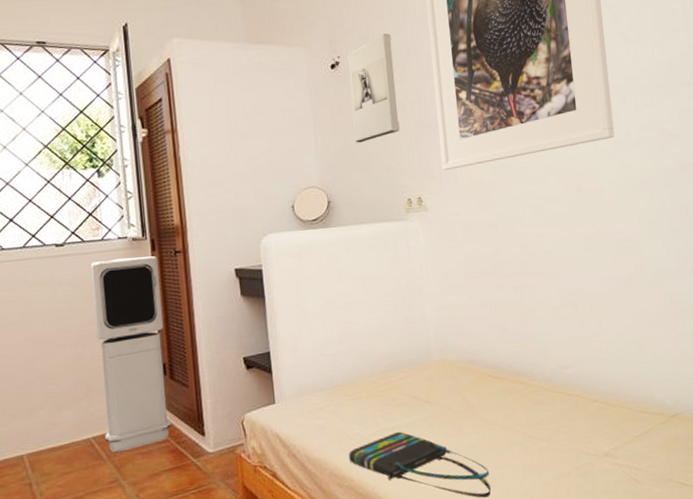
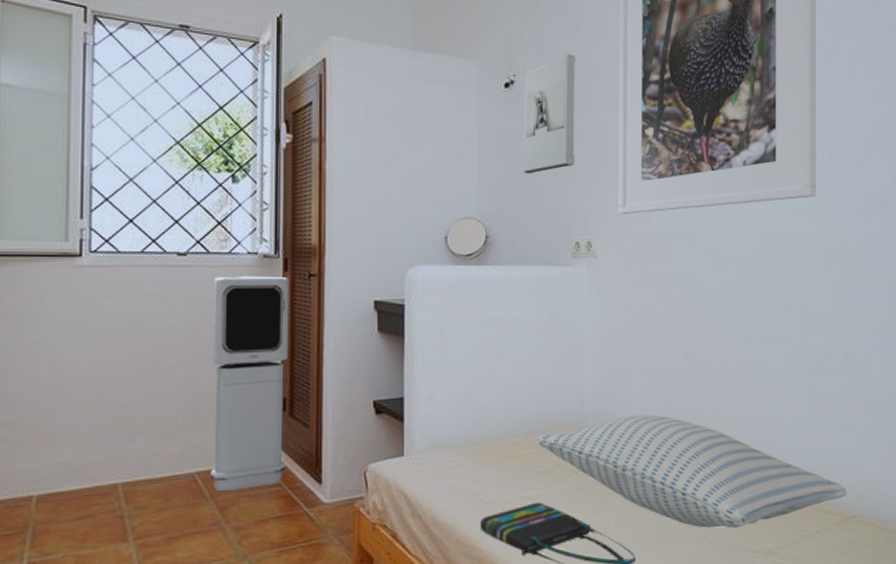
pillow: none [392,344,669,439] -> present [539,414,848,529]

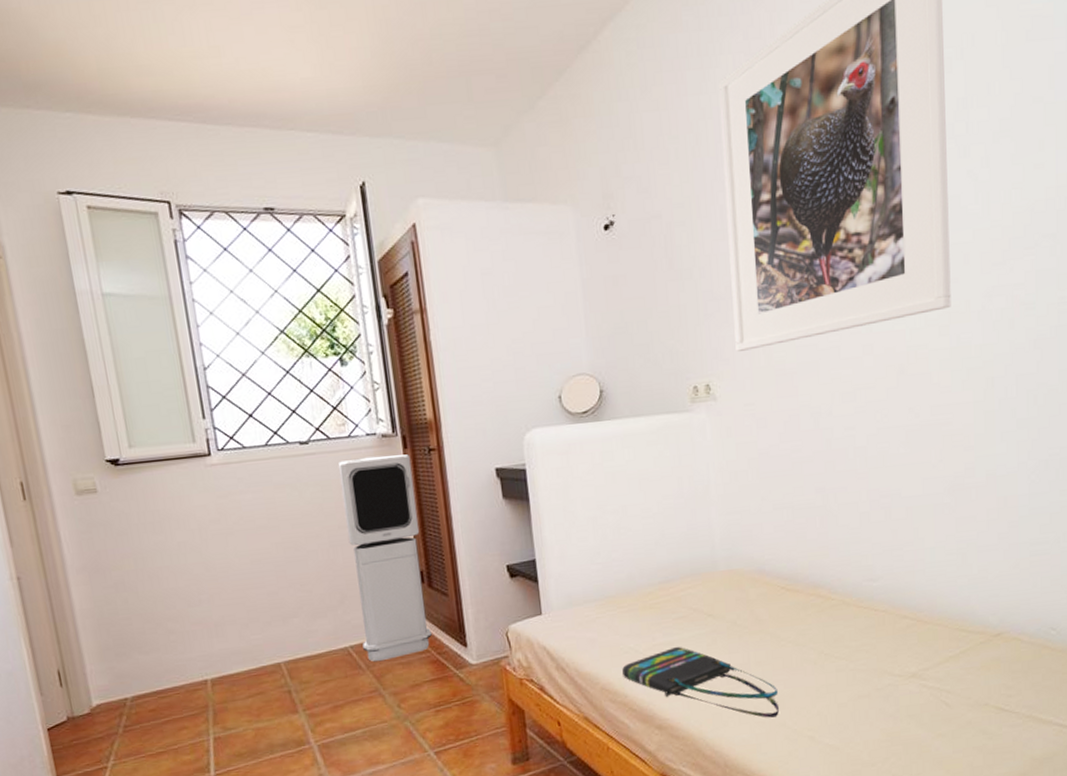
wall sculpture: present [524,54,575,174] -> none [624,183,686,321]
pillow: present [539,414,848,529] -> none [672,552,993,658]

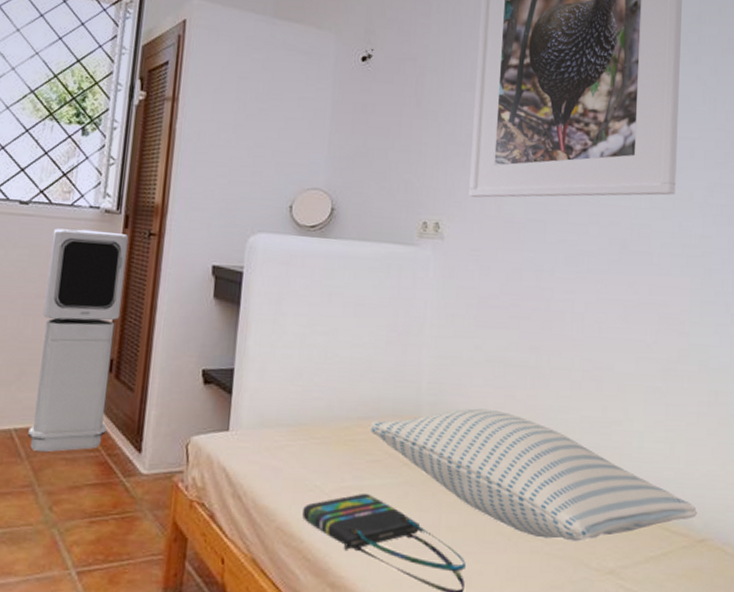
pillow: none [672,552,993,658] -> present [370,408,698,542]

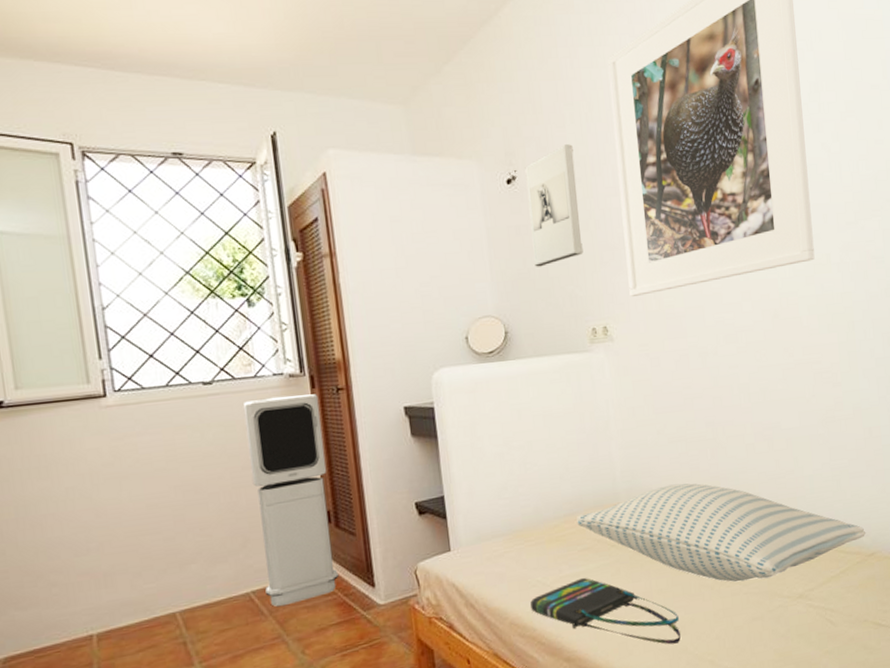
wall sculpture: none [375,32,435,149] -> present [525,144,584,267]

